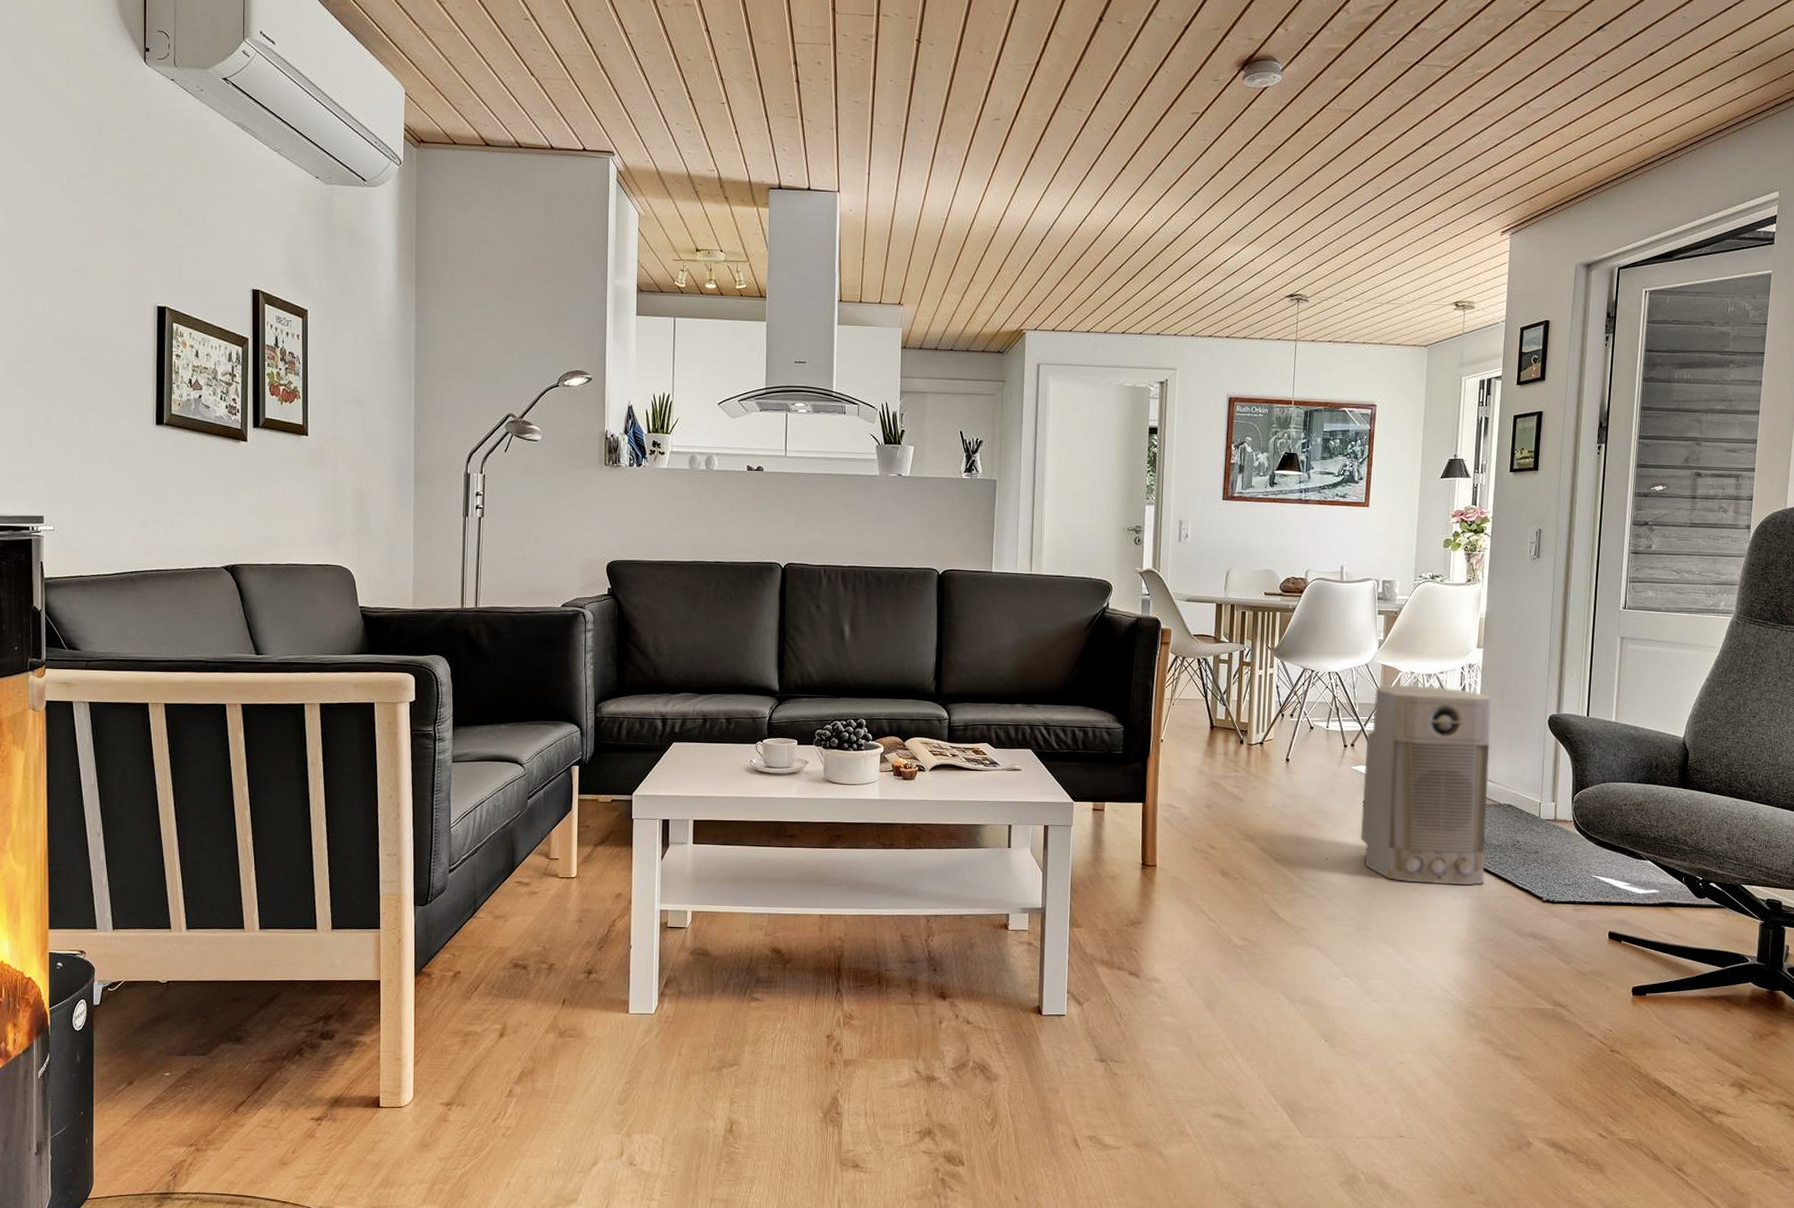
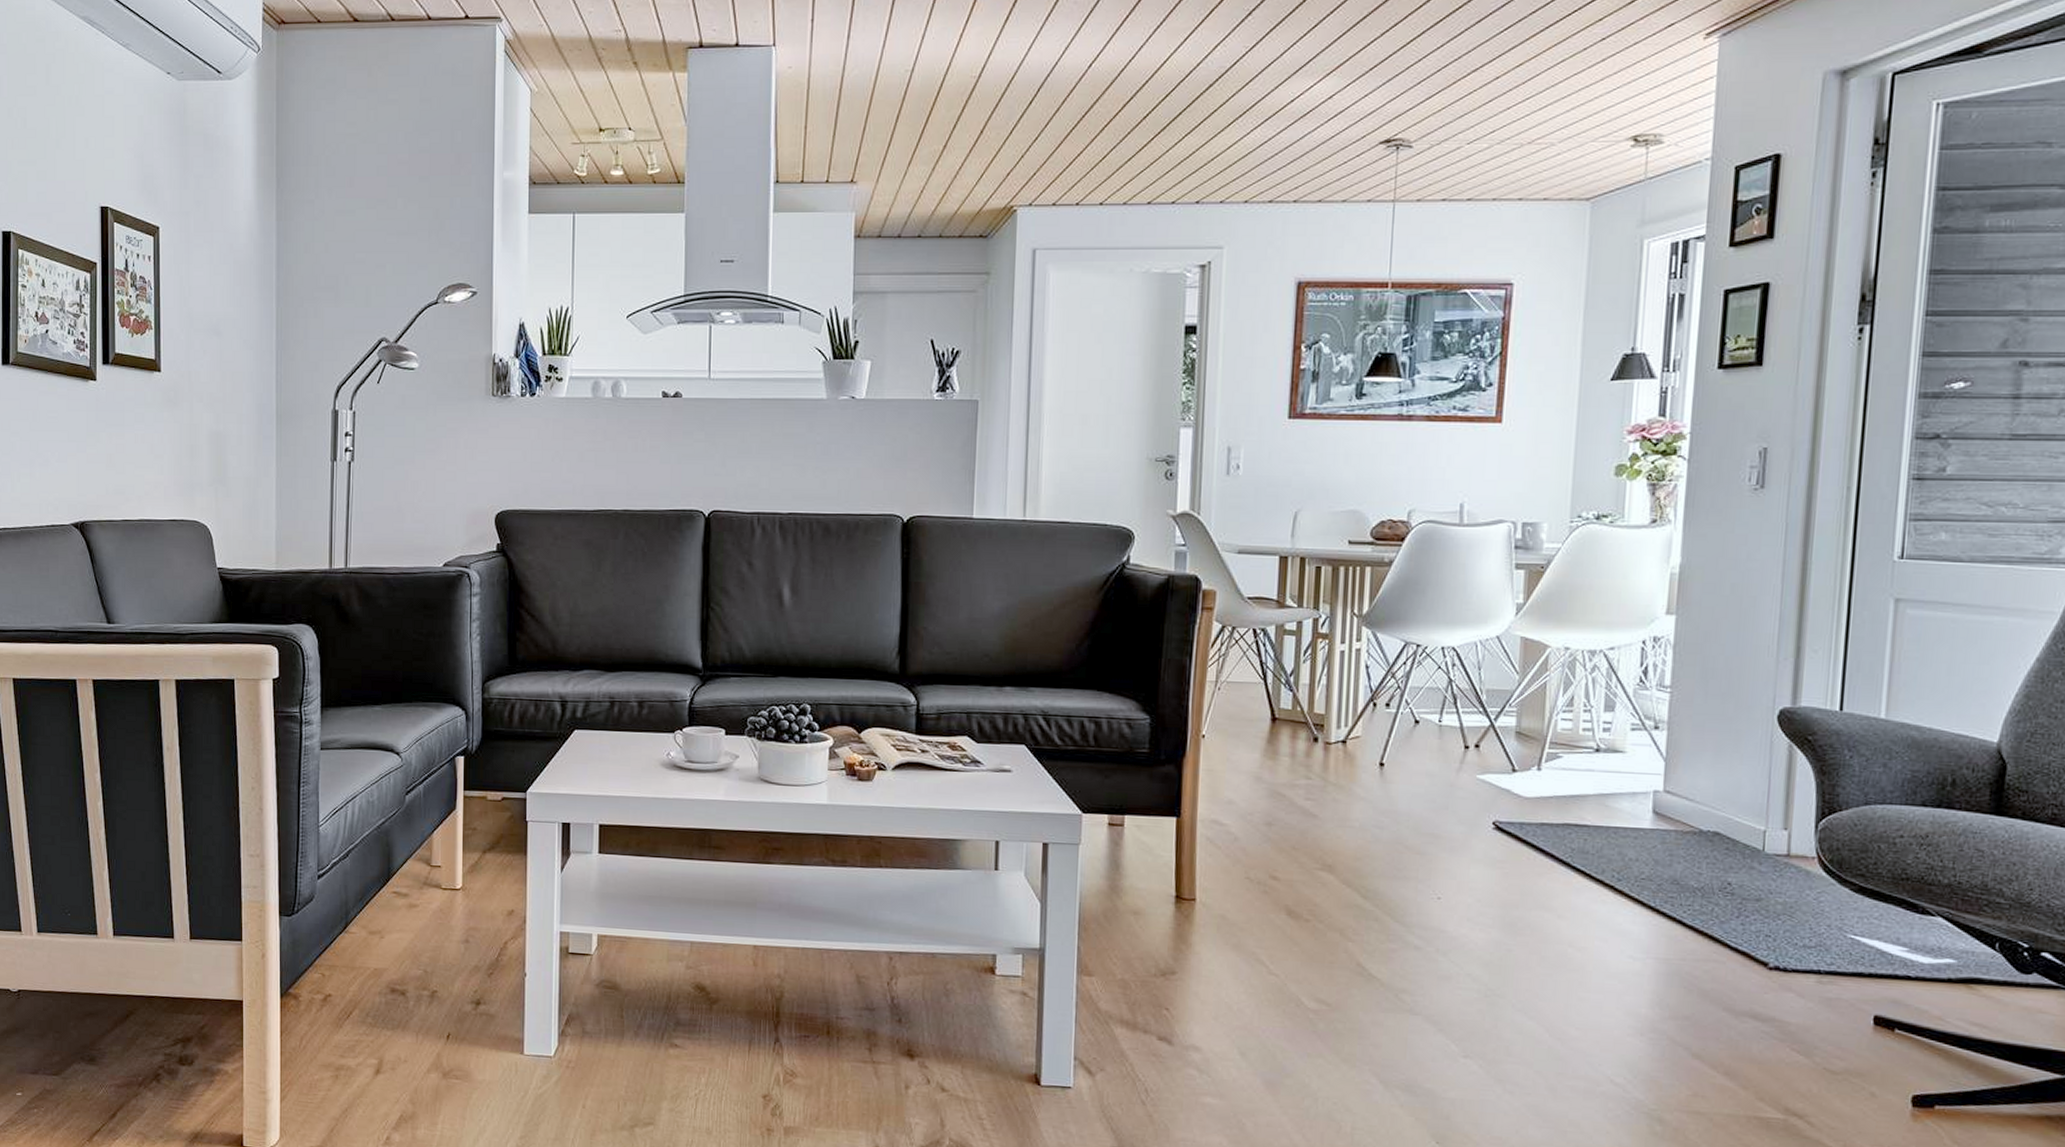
air purifier: present [1361,684,1492,886] -> none [1489,664,1690,942]

